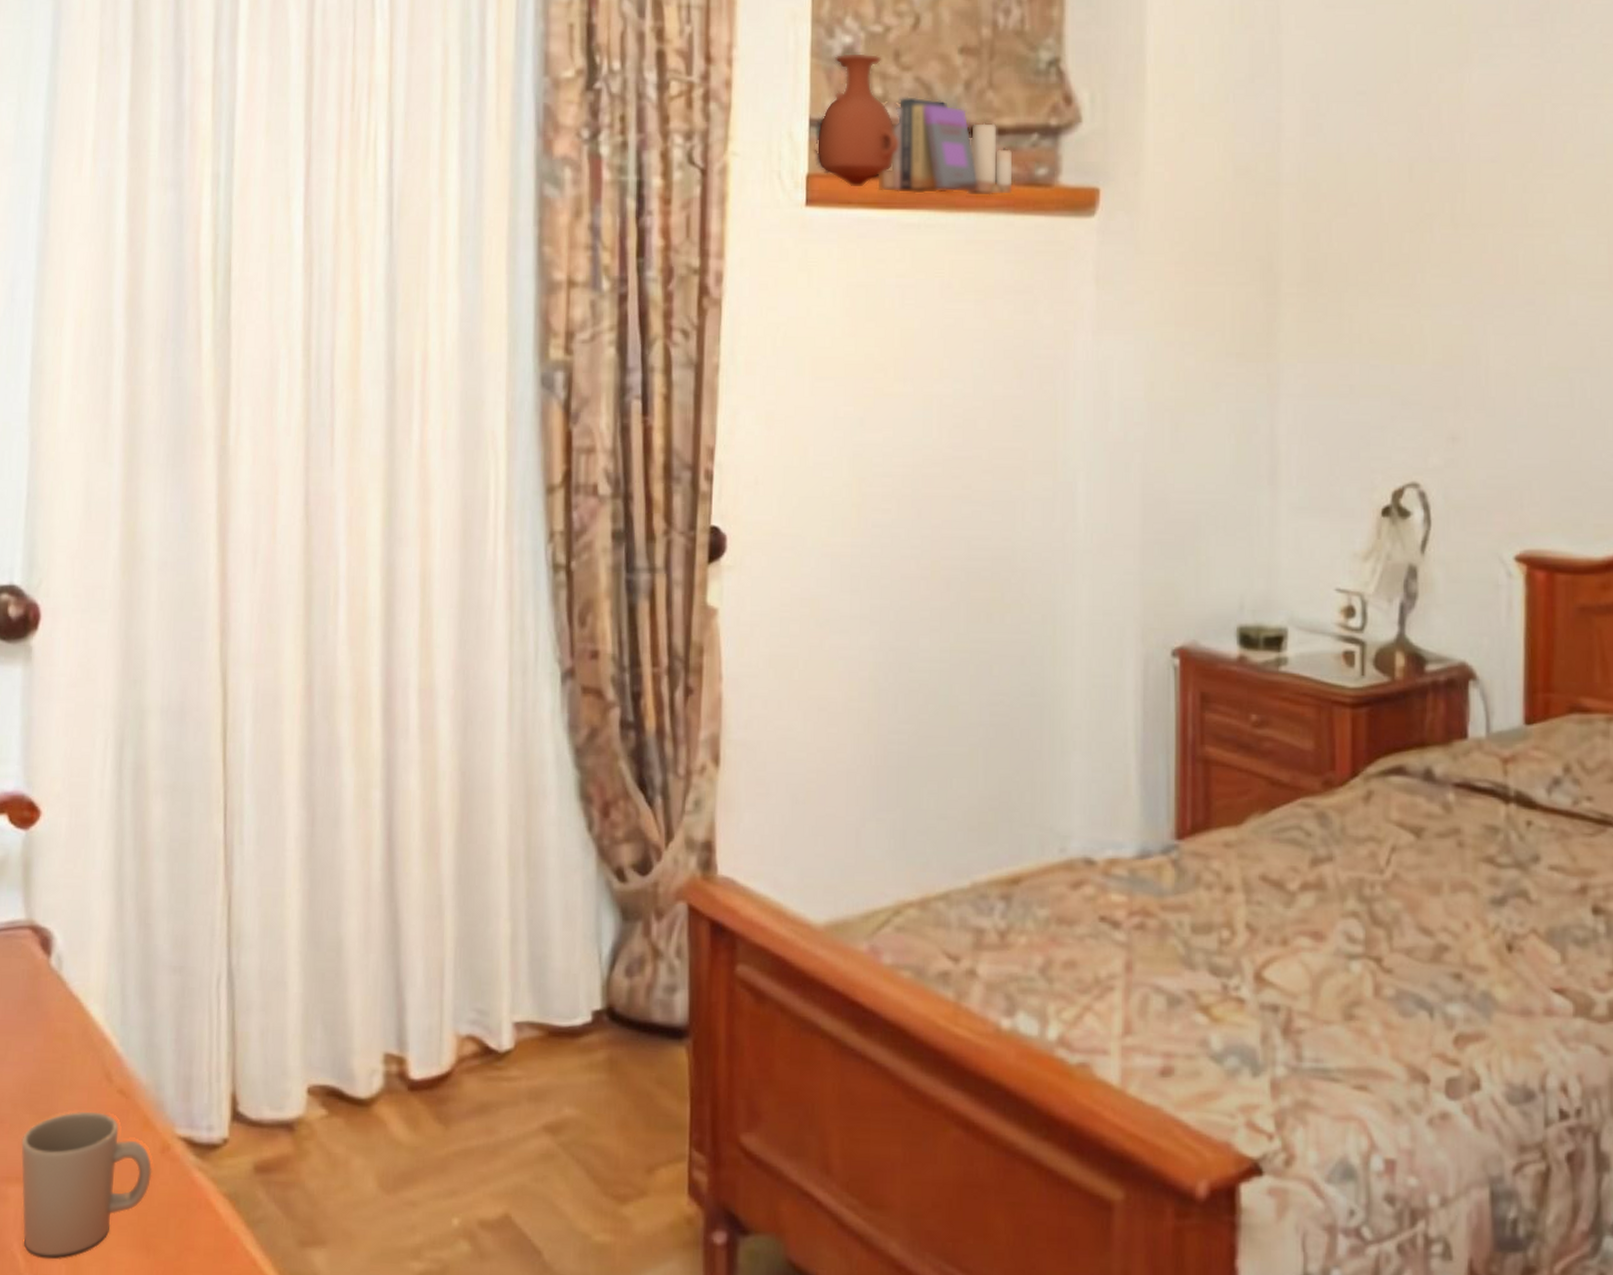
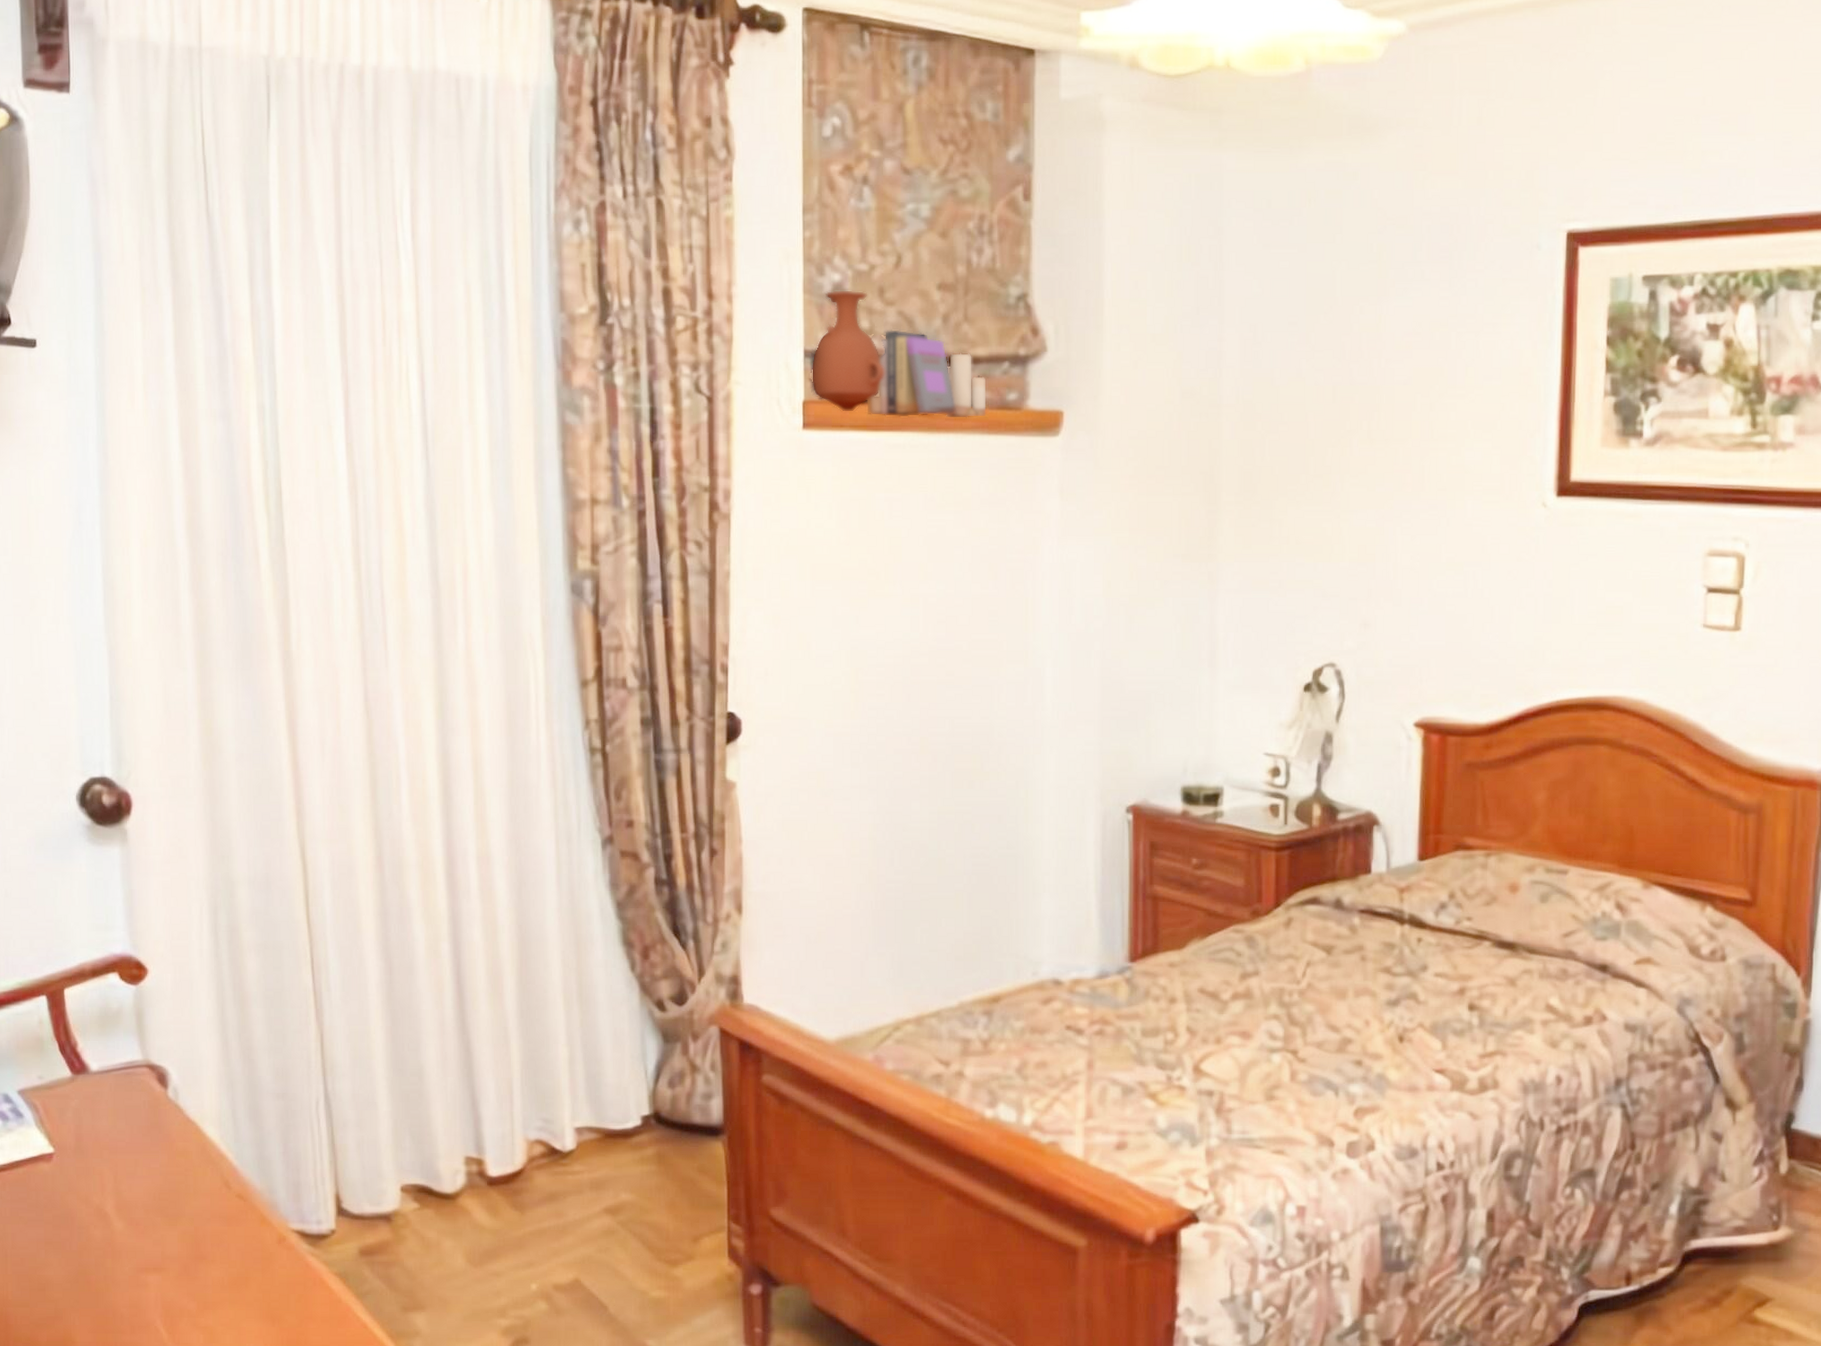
mug: present [21,1111,153,1260] -> none [156,1213,272,1331]

